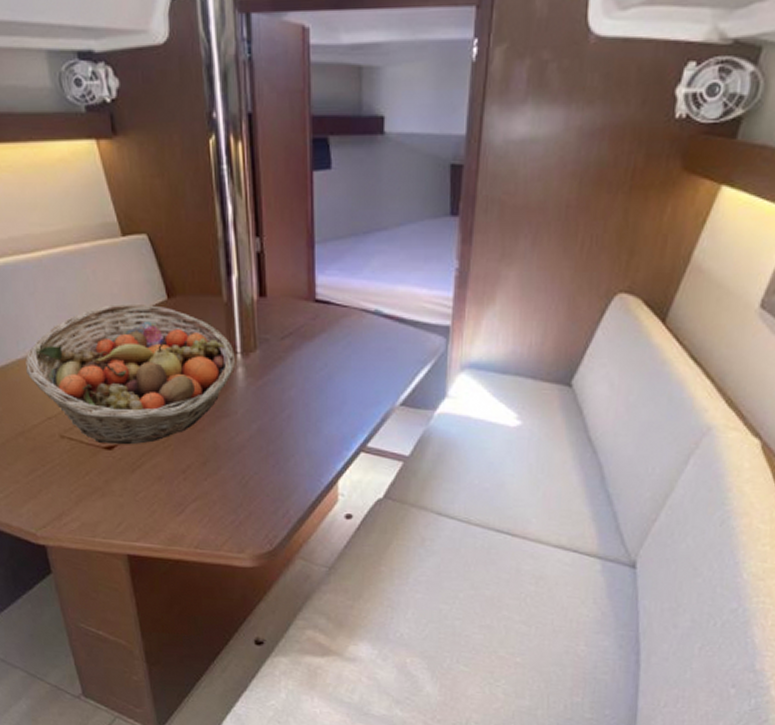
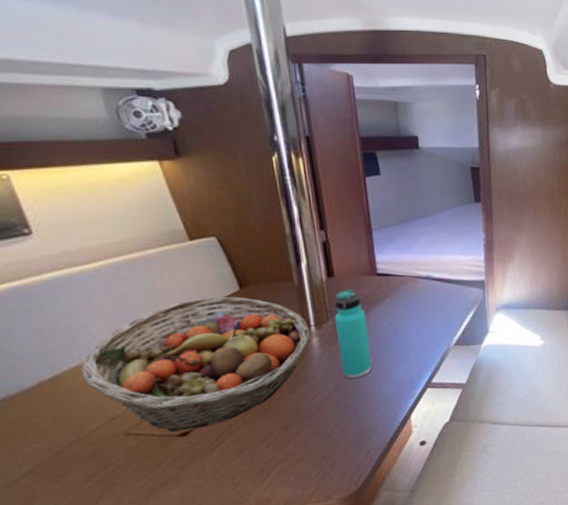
thermos bottle: none [262,315,300,425] -> present [334,289,372,379]

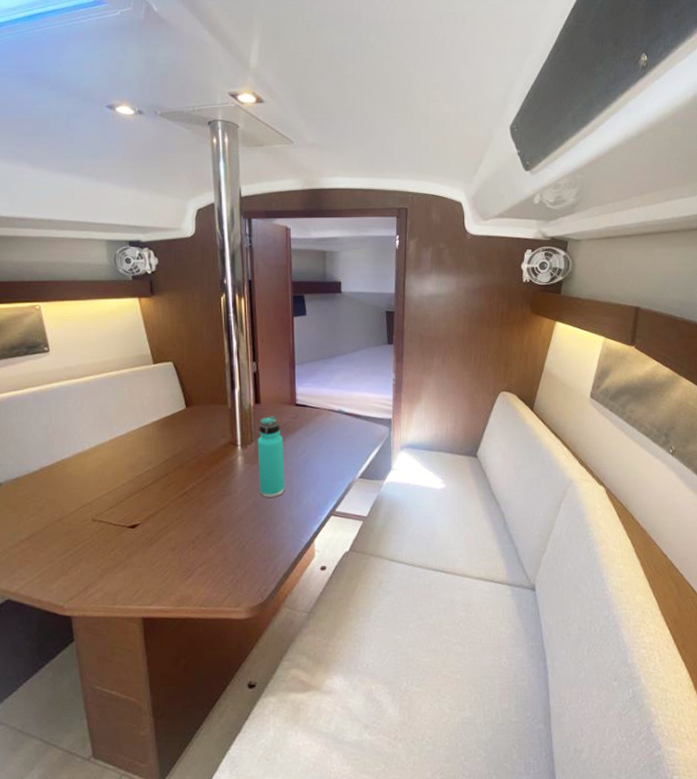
fruit basket: present [81,296,311,432] -> none [69,412,237,524]

